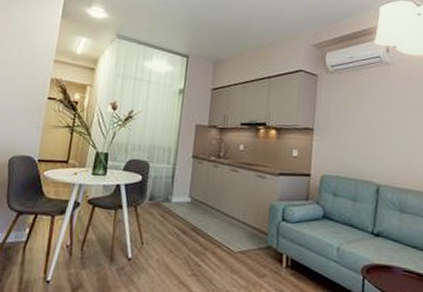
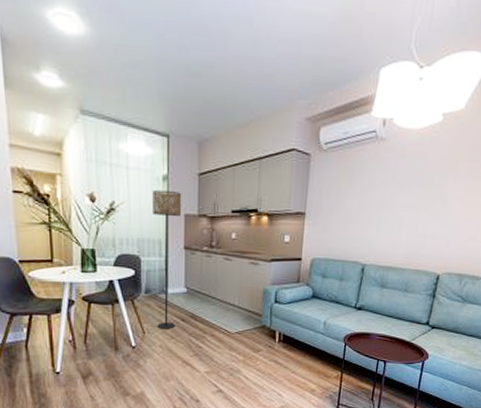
floor lamp: none [157,101,195,242] -> present [152,189,182,329]

